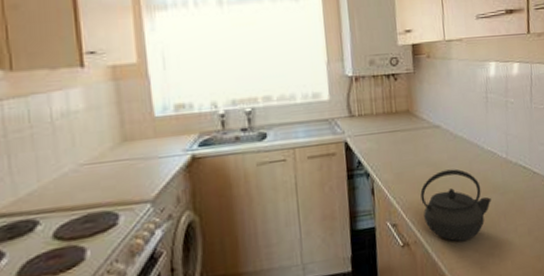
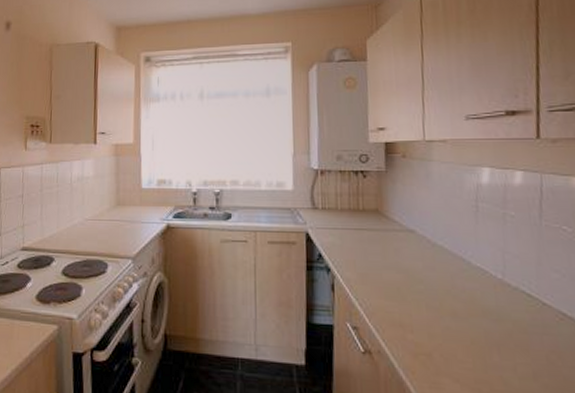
kettle: present [420,169,491,242] -> none [387,280,480,366]

